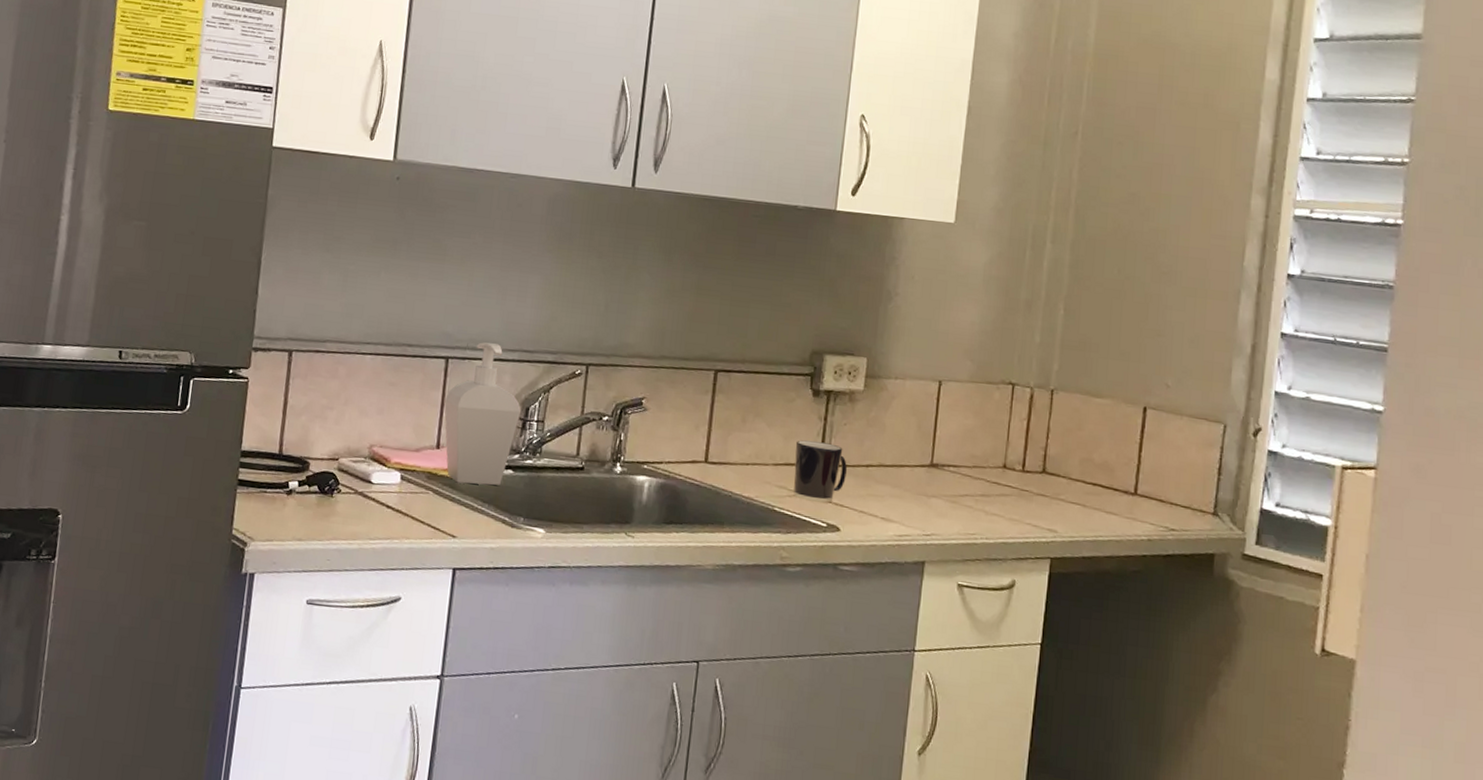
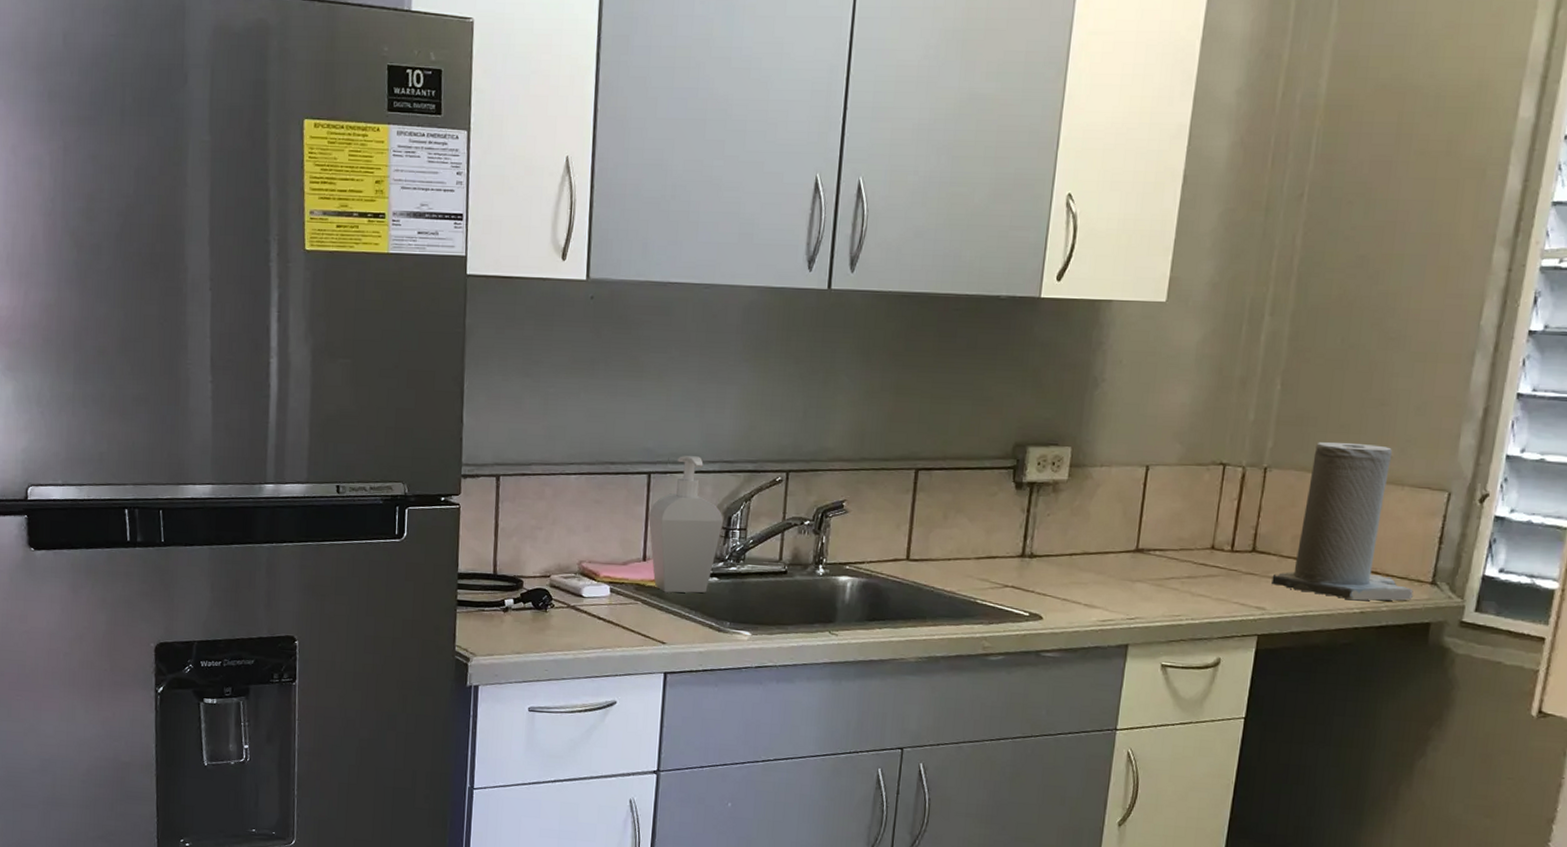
mug: present [793,440,847,503] -> none [996,533,1050,593]
paper towel: none [1062,368,1197,531] -> present [1271,441,1413,601]

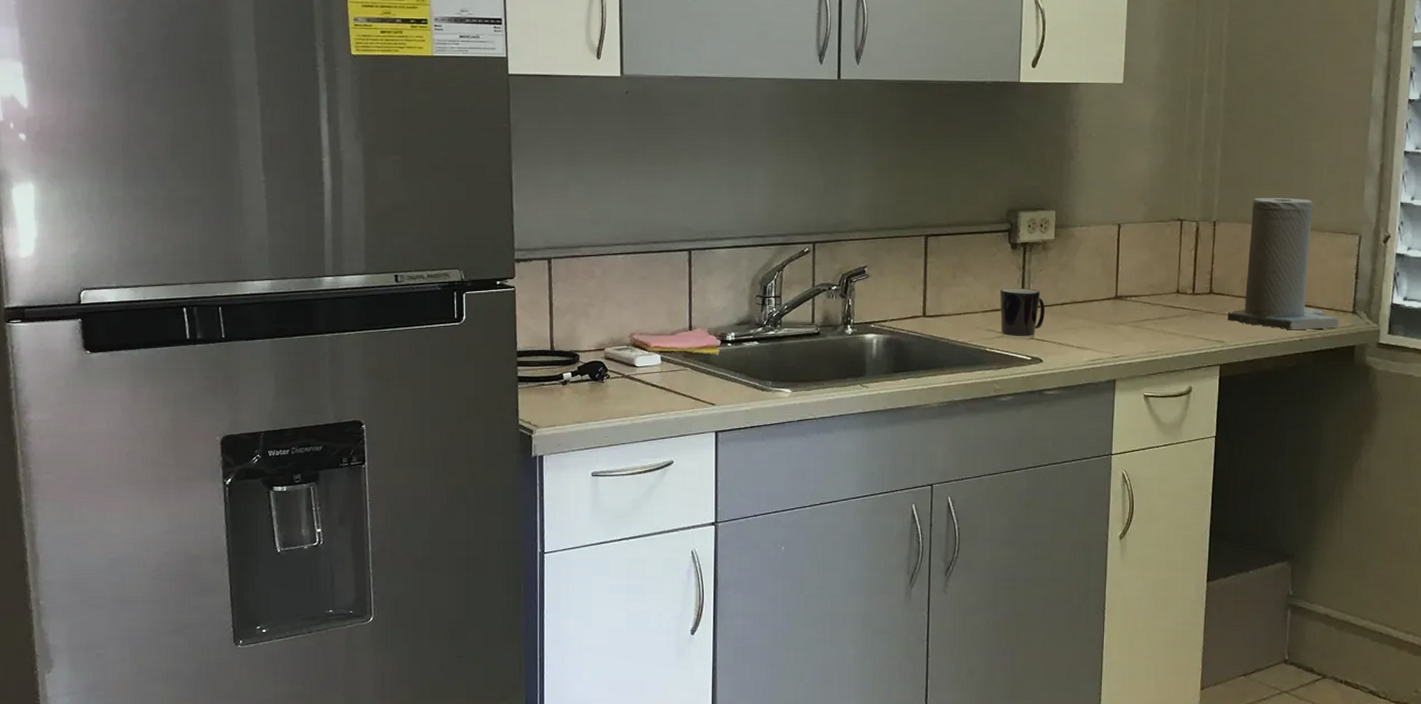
soap bottle: present [648,456,724,593] -> none [691,233,760,358]
mug: none [996,533,1050,593] -> present [999,288,1045,339]

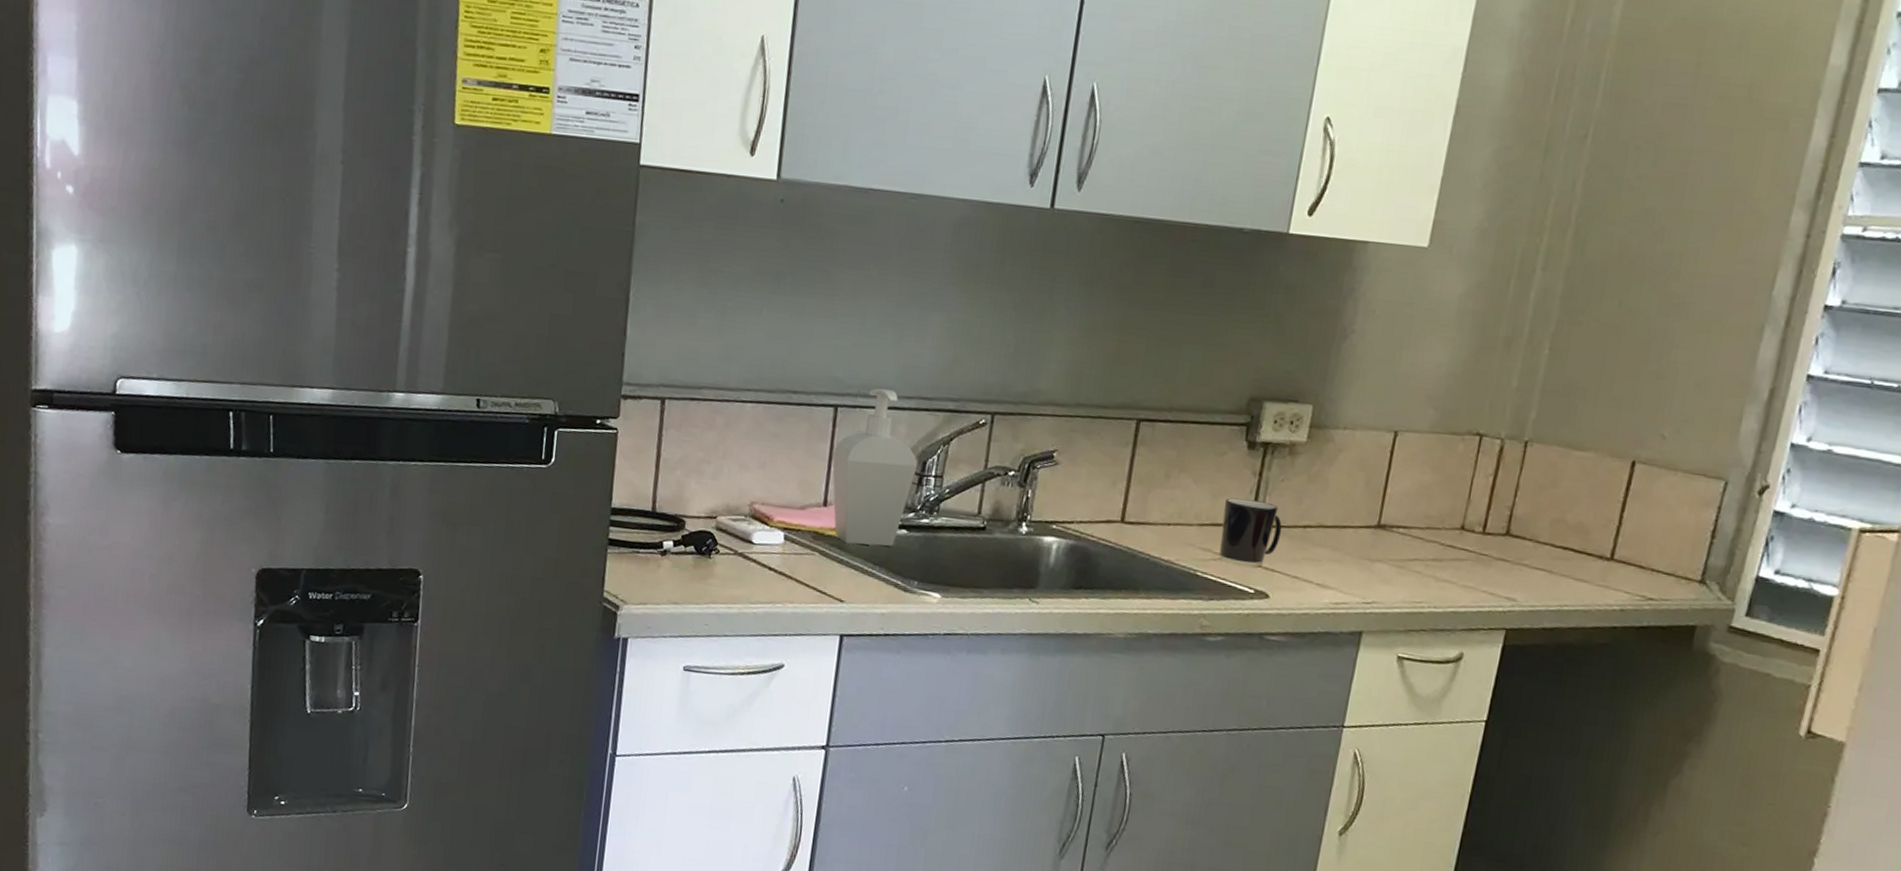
soap bottle: none [691,233,760,358] -> present [832,388,918,547]
paper towel: present [1227,197,1339,331] -> none [1525,416,1680,600]

